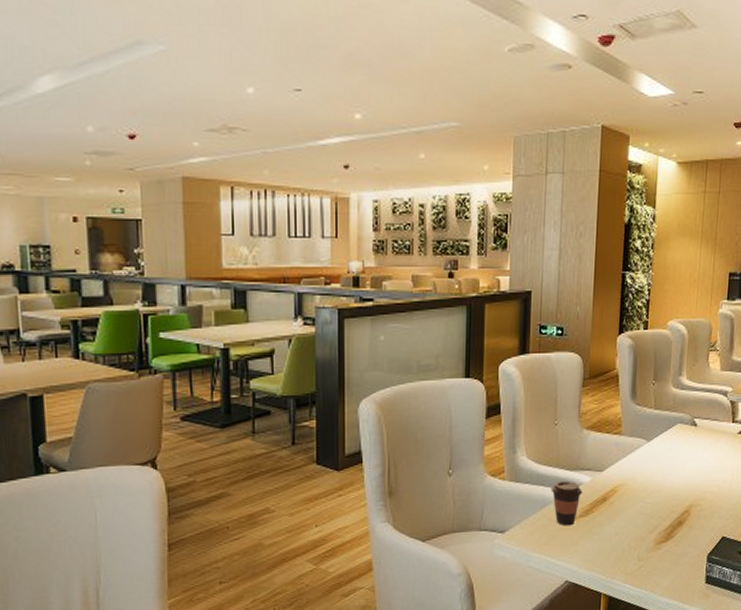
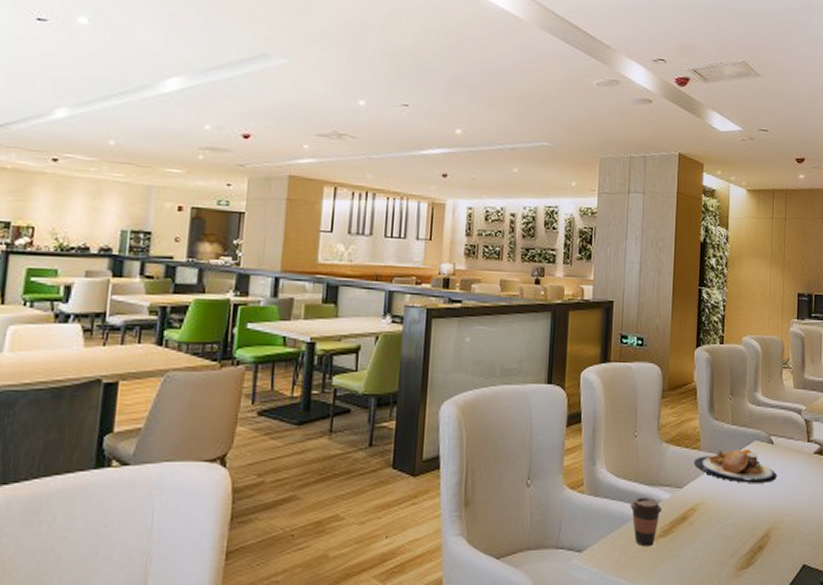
plate: none [614,431,700,464] -> present [693,448,778,483]

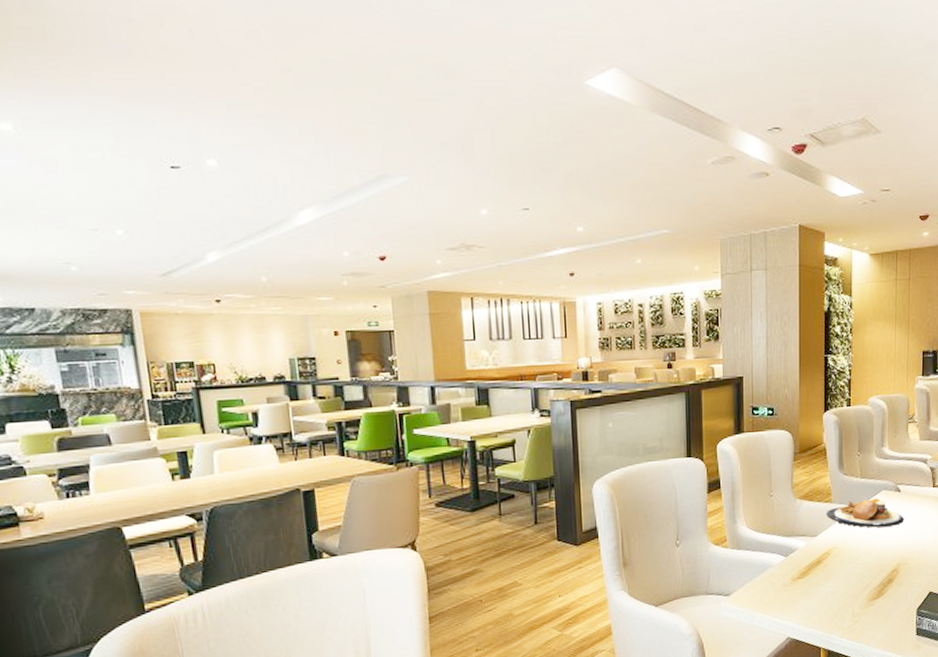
coffee cup: present [630,496,661,547] -> none [769,546,798,588]

